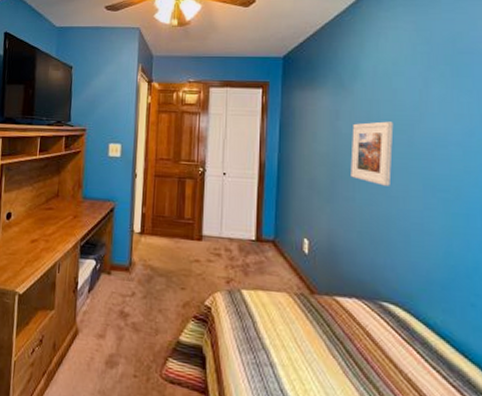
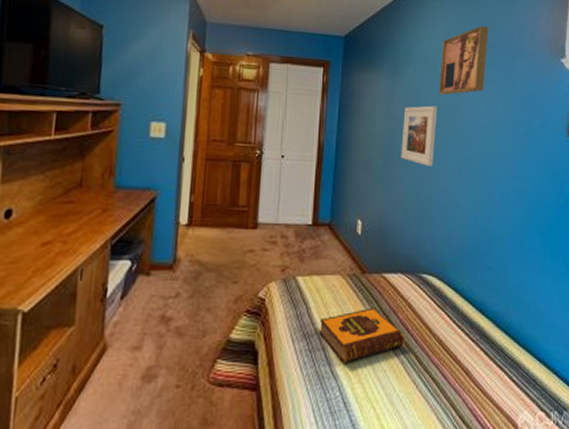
hardback book: none [265,330,364,384] -> present [318,307,405,363]
wall art: none [393,31,457,110] -> present [438,26,489,96]

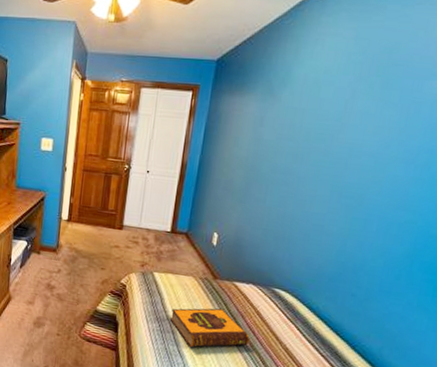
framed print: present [401,105,438,166] -> none [265,130,314,191]
wall art: present [438,26,489,96] -> none [316,41,395,120]

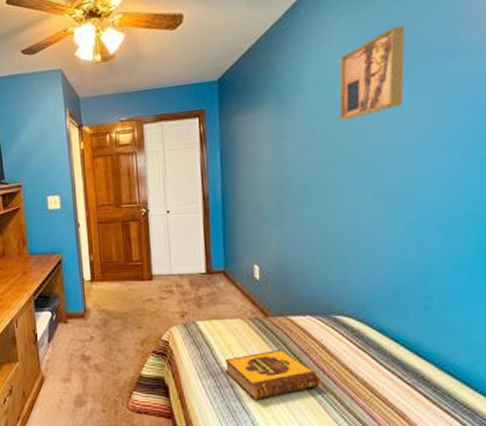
wall art: none [316,41,395,120] -> present [339,25,406,122]

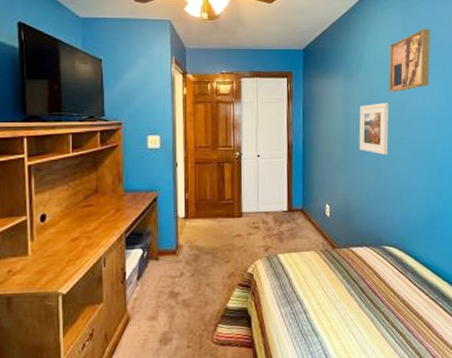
hardback book: present [224,349,321,399] -> none [299,276,373,322]
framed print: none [296,134,340,203] -> present [359,103,389,155]

